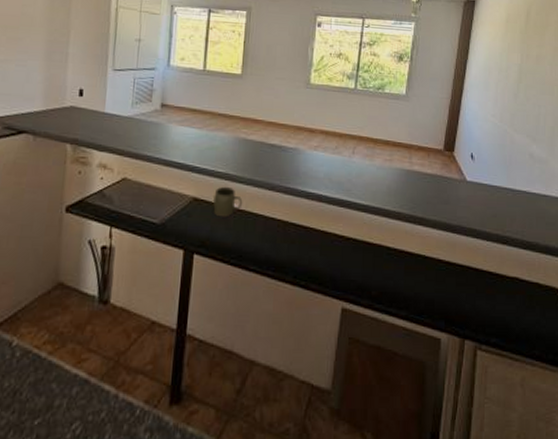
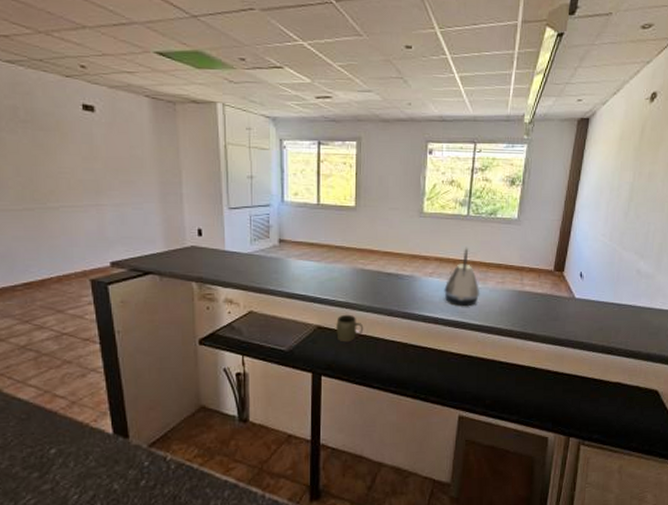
kettle: none [329,121,367,183] -> present [444,247,480,306]

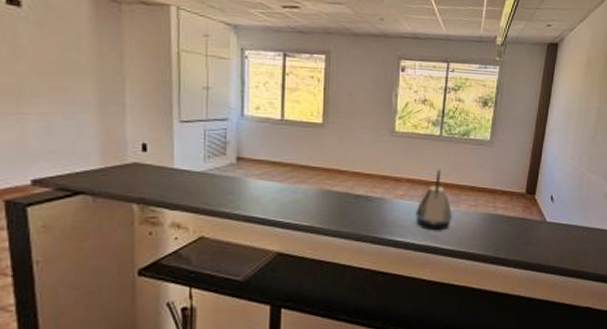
mug: present [336,314,364,342] -> none [299,239,330,270]

